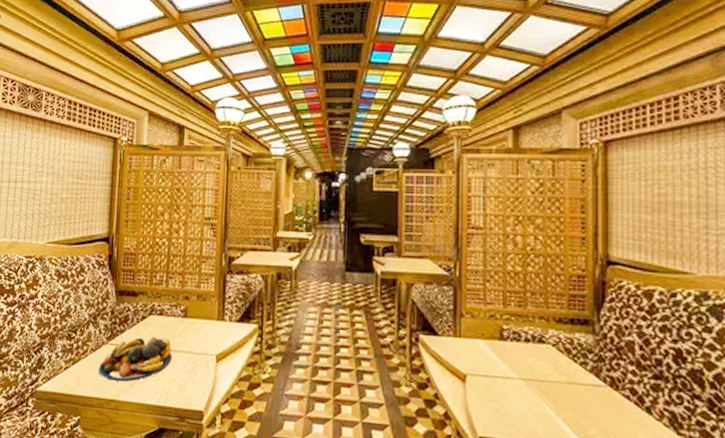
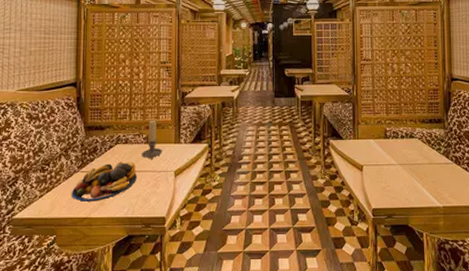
candle holder: none [178,289,204,339] -> present [142,120,163,160]

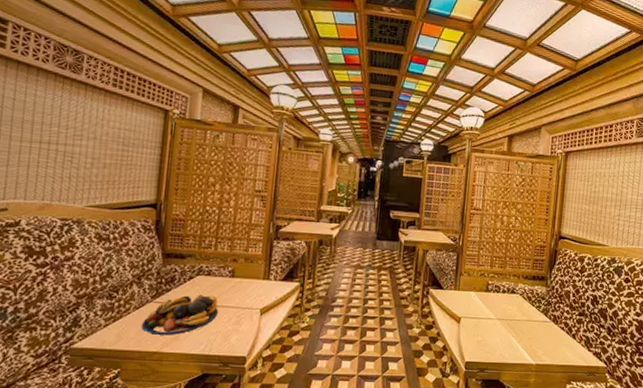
candle holder: present [142,120,163,160] -> none [225,252,250,296]

